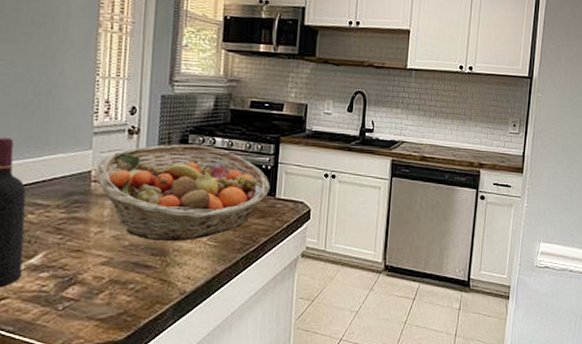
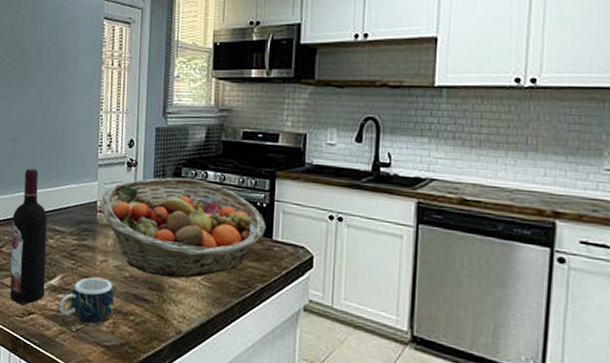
mug: none [42,250,111,300] -> present [60,277,114,325]

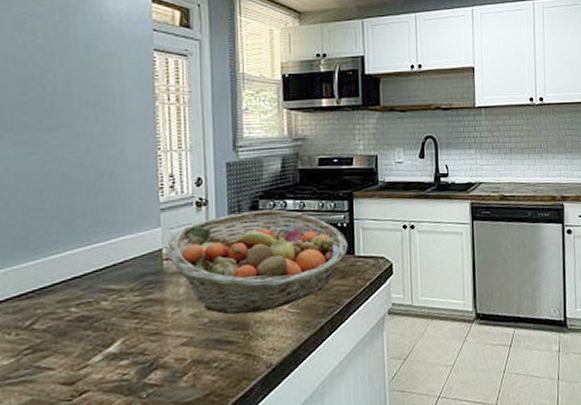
wine bottle: present [10,168,47,304] -> none [45,224,100,385]
mug: present [60,277,114,325] -> none [123,330,192,386]

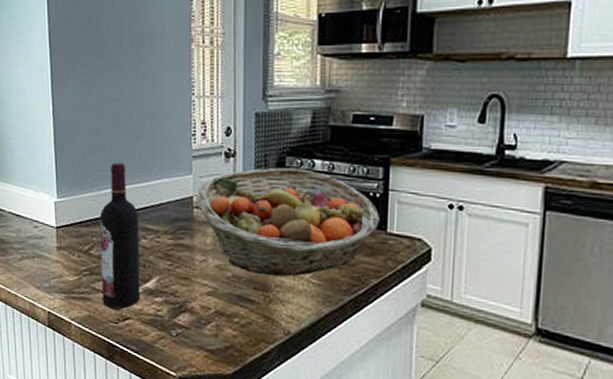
wine bottle: none [45,224,100,385] -> present [99,163,140,309]

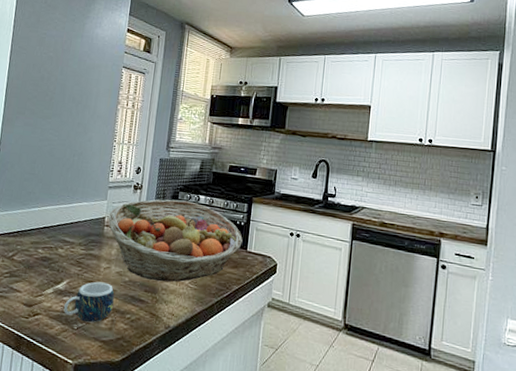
wine bottle: present [99,163,140,309] -> none [17,187,59,306]
mug: none [158,278,216,329] -> present [64,281,115,323]

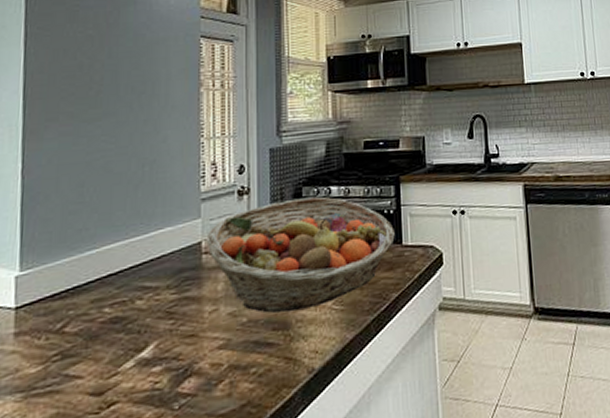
mug: present [64,281,115,323] -> none [155,332,229,396]

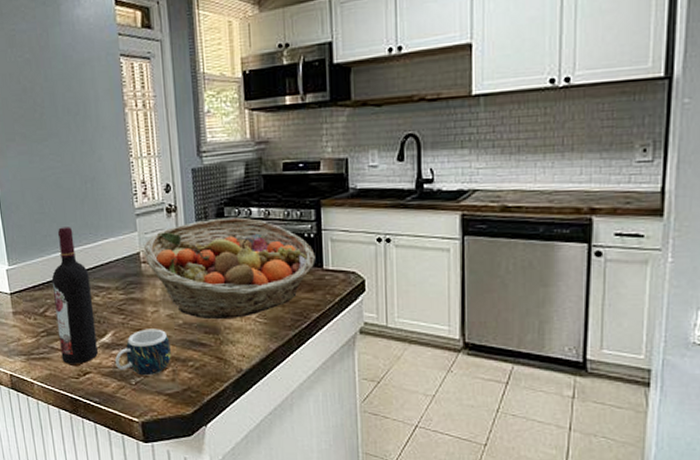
wine bottle: none [78,217,134,396] -> present [51,227,98,364]
mug: none [155,332,229,396] -> present [115,329,171,376]

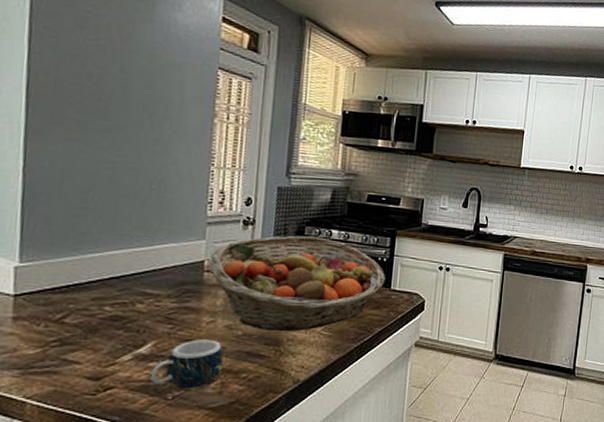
wine bottle: present [51,227,98,364] -> none [76,226,135,379]

